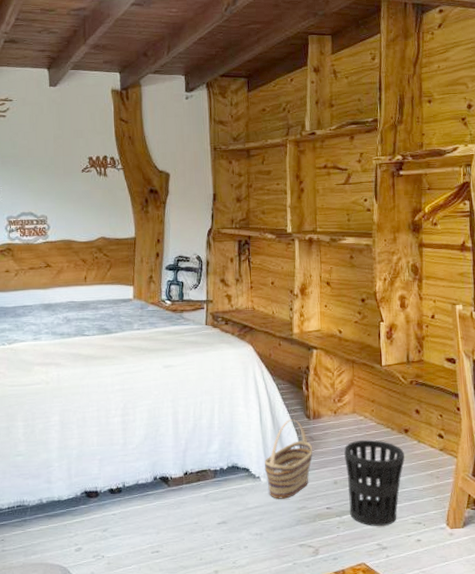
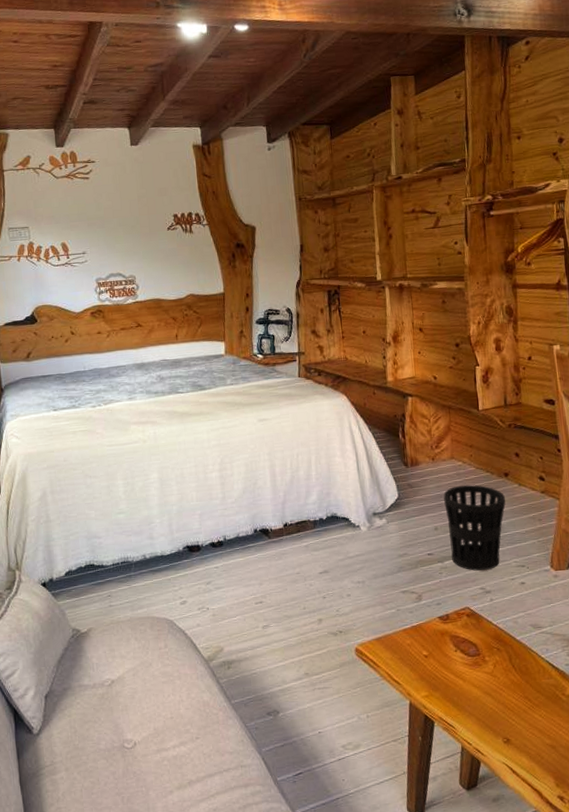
basket: present [264,419,313,499] -> none [363,467,412,547]

